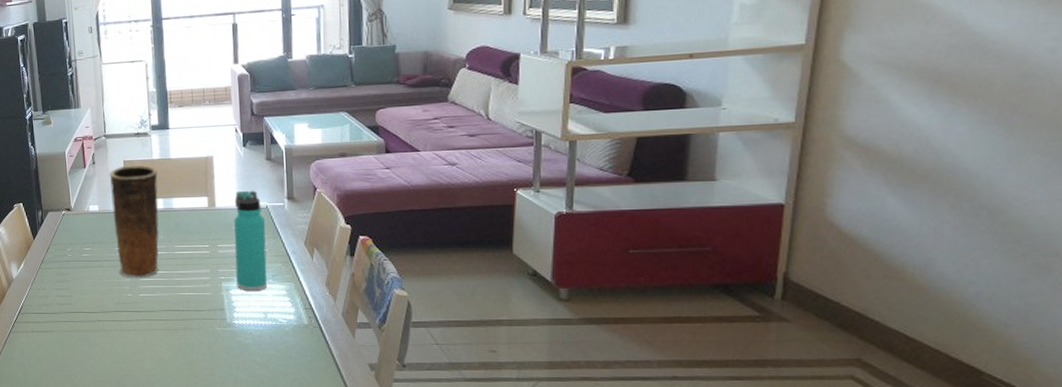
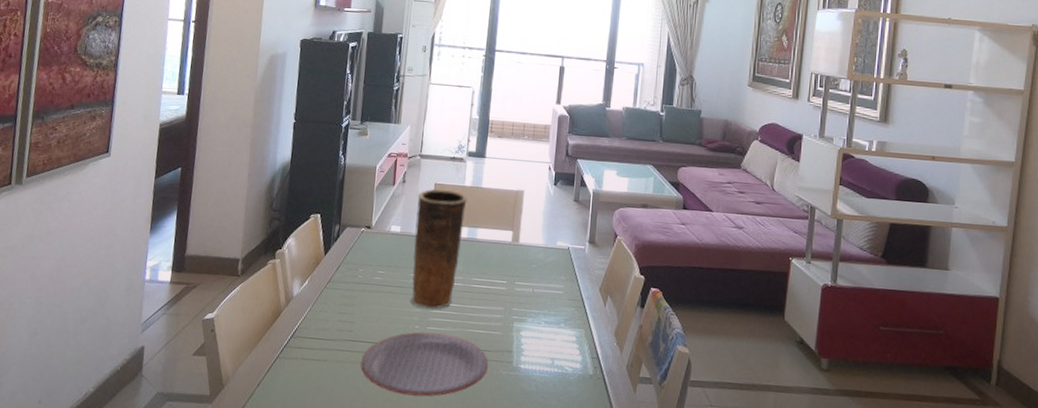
plate: none [84,299,204,356] -> present [360,332,489,397]
thermos bottle: present [234,190,267,292] -> none [528,228,565,336]

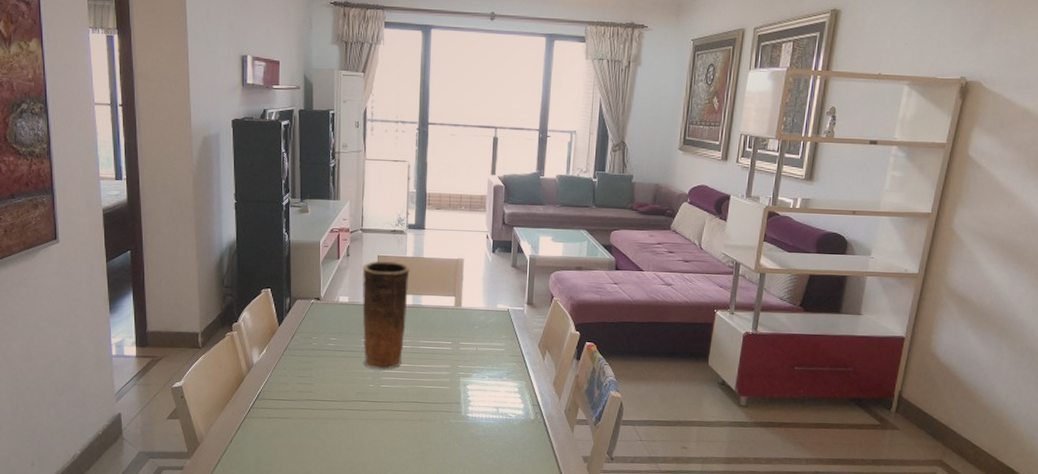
plate: present [360,332,489,397] -> none [322,390,440,445]

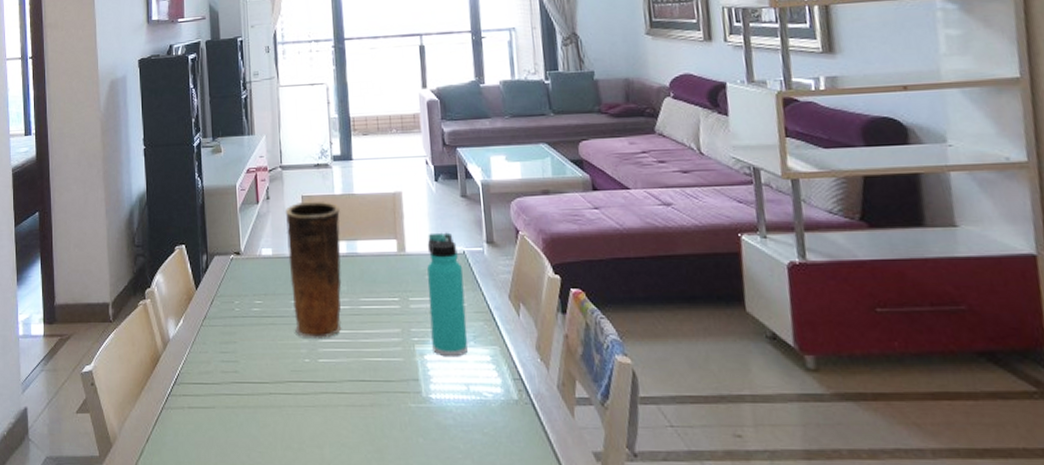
thermos bottle: none [474,293,505,388] -> present [427,232,468,357]

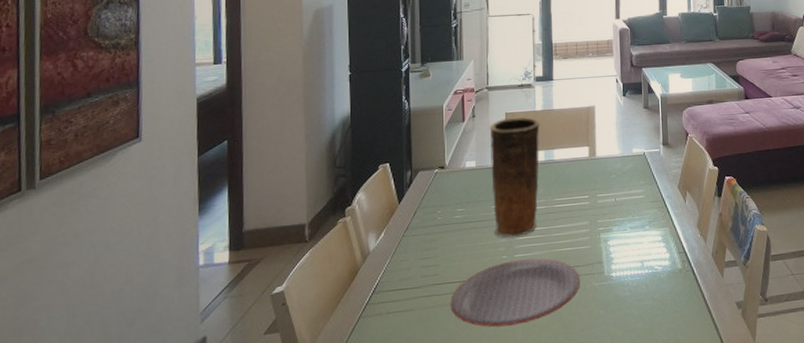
plate: none [252,366,395,441] -> present [450,258,581,327]
thermos bottle: present [427,232,468,357] -> none [613,138,644,241]

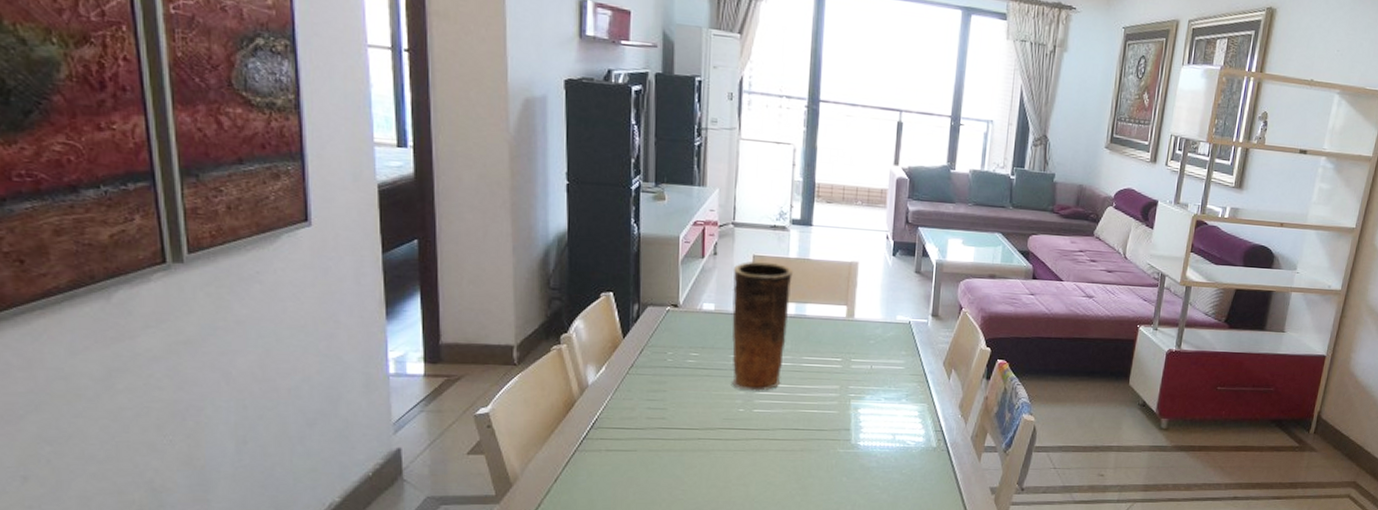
plate: present [450,258,581,327] -> none [678,415,825,480]

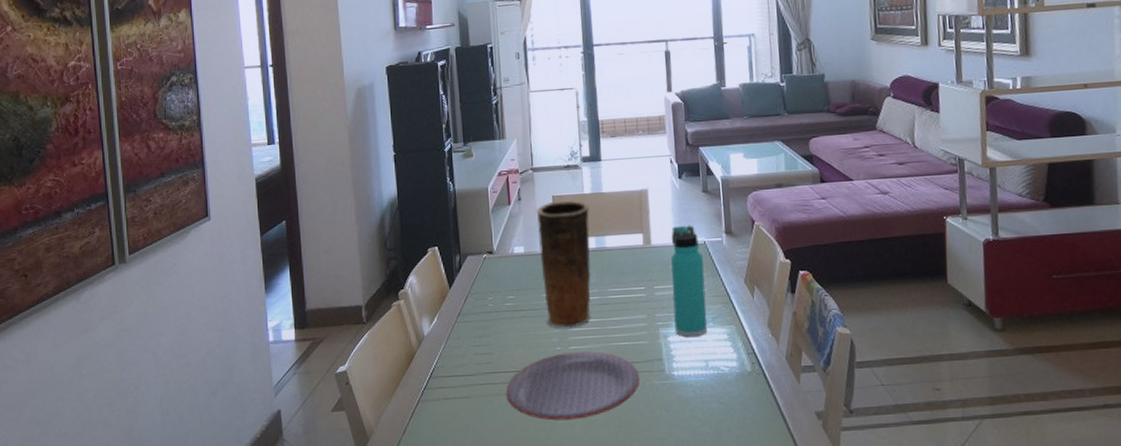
plate: none [678,415,825,480] -> present [506,351,641,421]
thermos bottle: none [867,302,906,412] -> present [671,225,707,338]

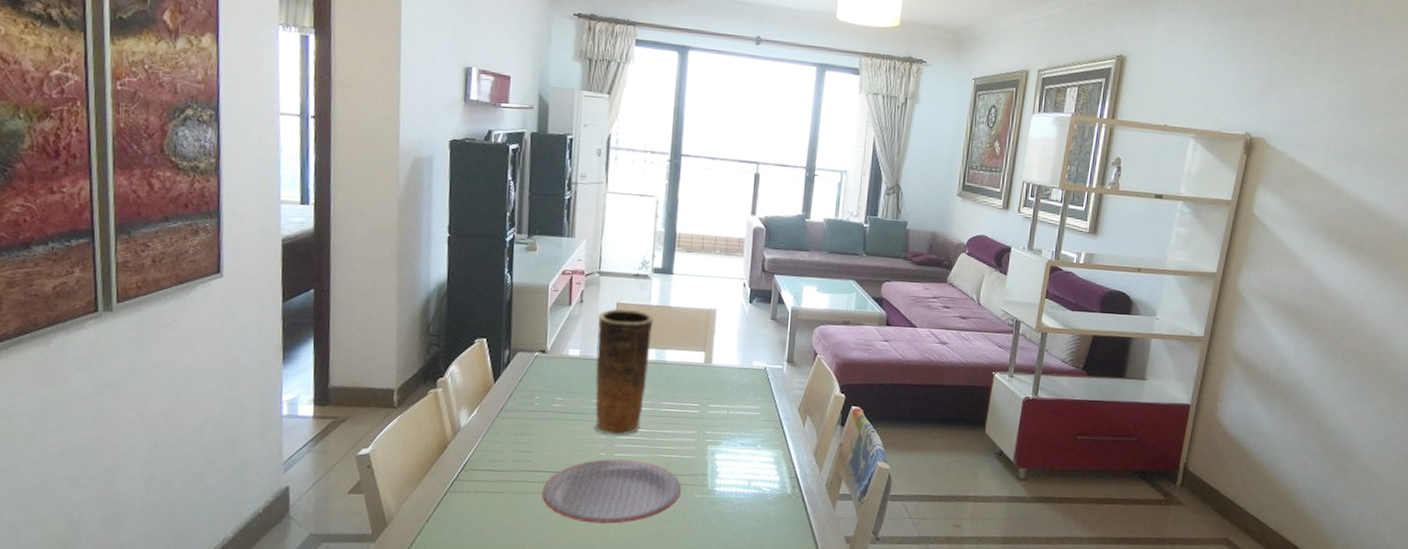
thermos bottle: present [671,225,707,338] -> none [723,349,761,458]

